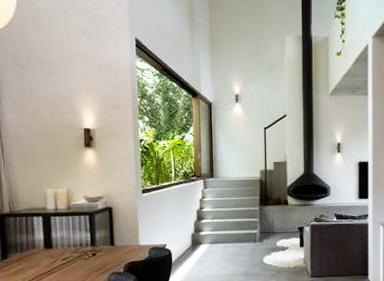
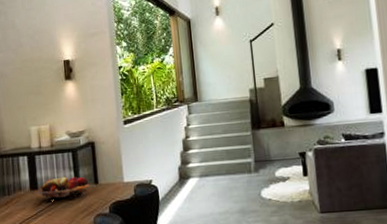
fruit basket: none [53,237,105,257] -> present [38,176,89,199]

